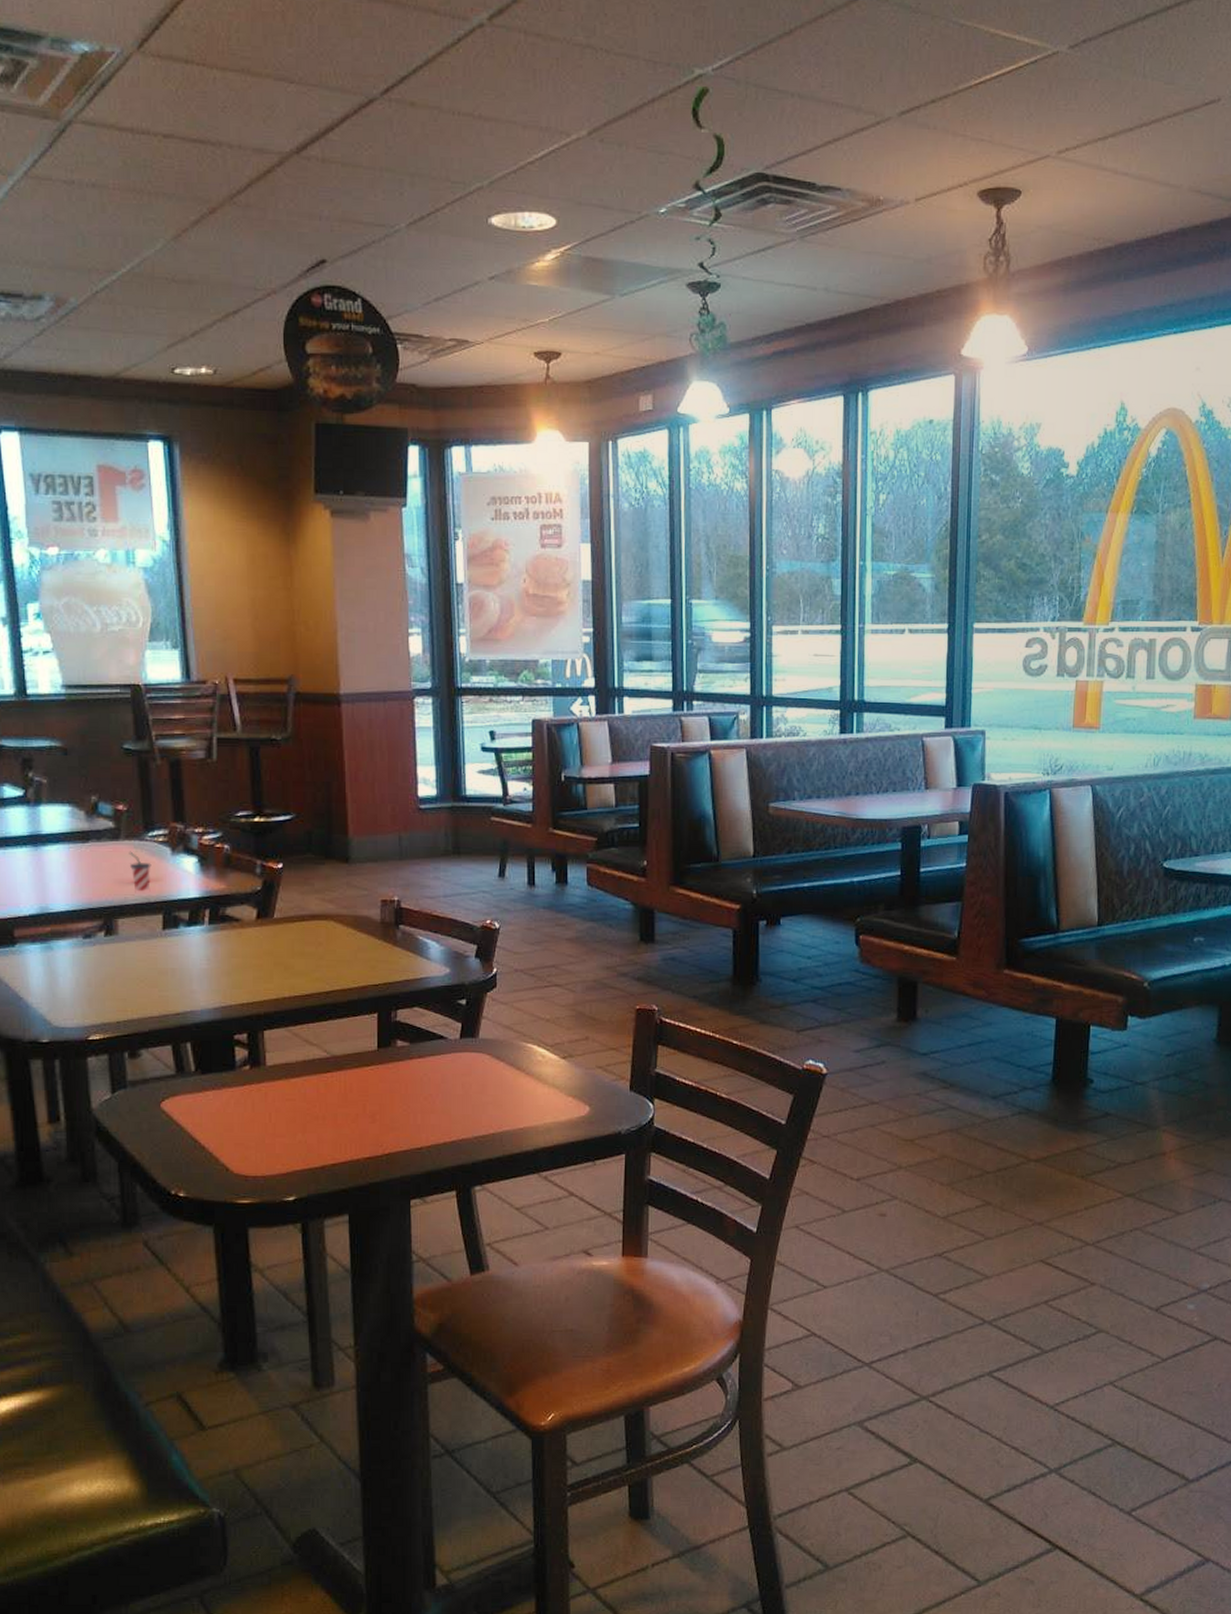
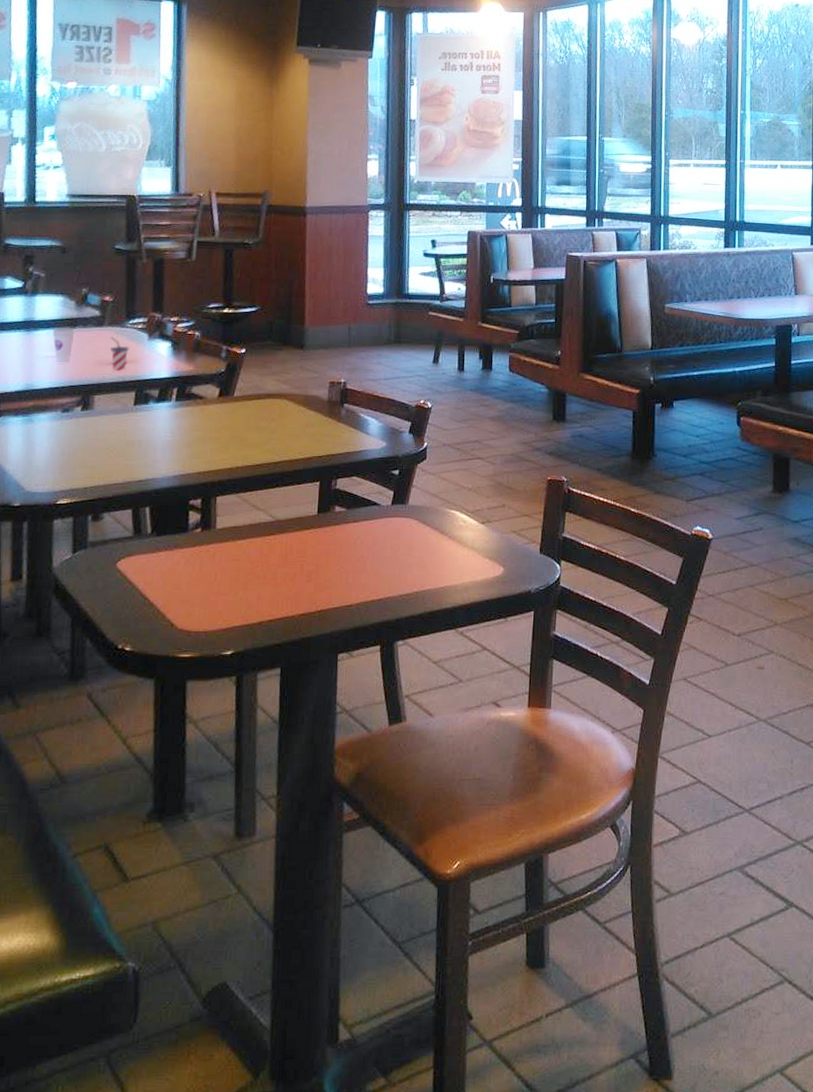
cup: none [63,842,88,884] -> present [52,327,75,365]

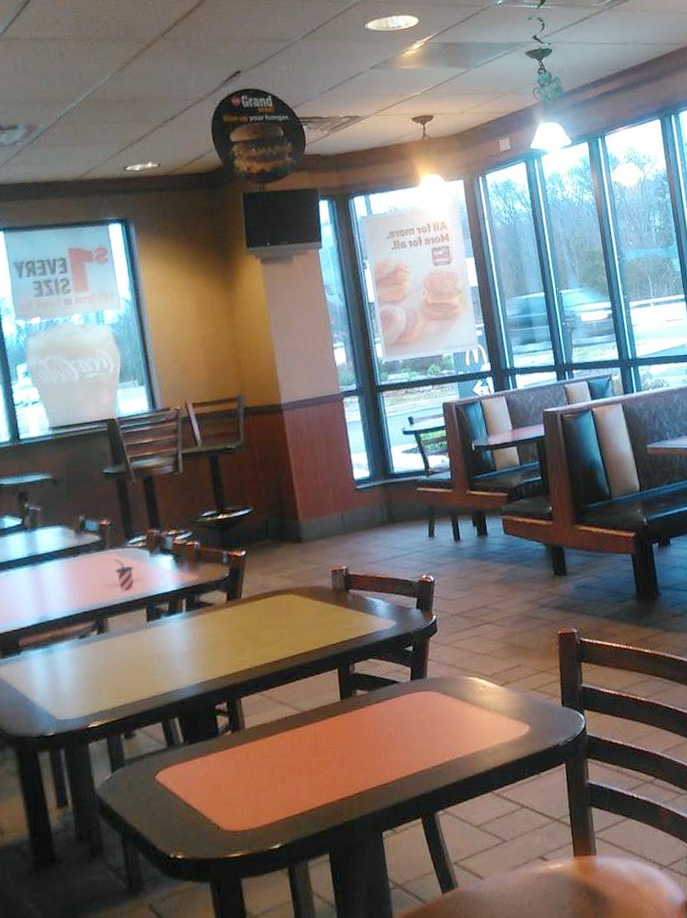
cup: present [52,327,75,365] -> none [57,556,79,593]

